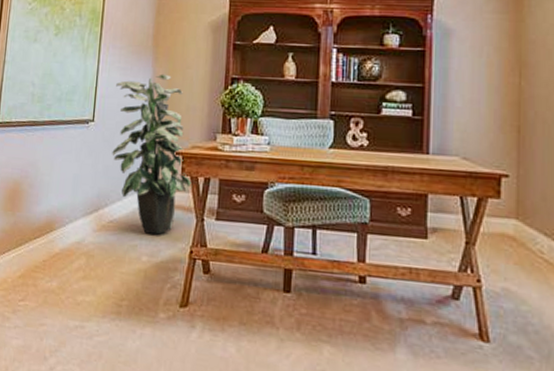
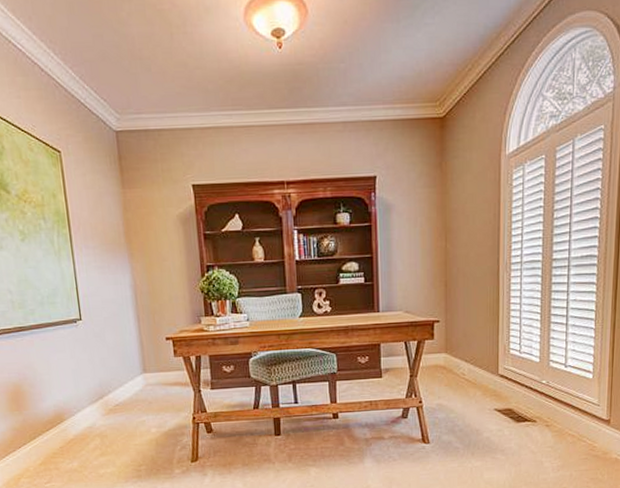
indoor plant: present [112,74,193,235] -> none [96,268,186,410]

